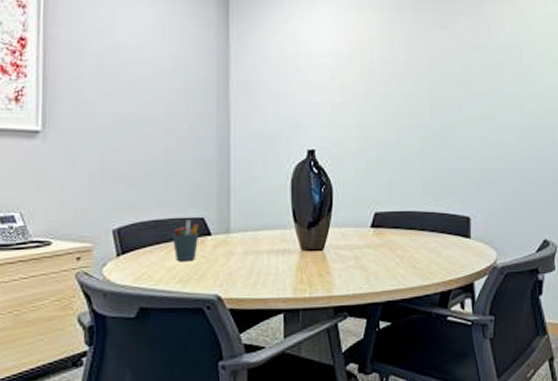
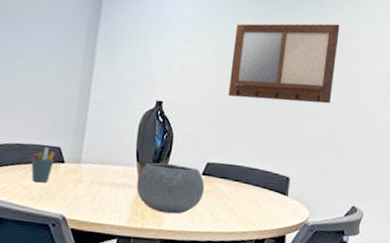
bowl: none [298,220,376,277] -> present [136,163,205,214]
writing board: none [387,36,506,135] -> present [228,23,340,104]

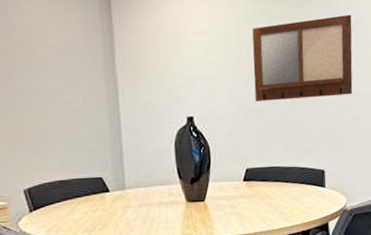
pen holder: present [31,147,56,182] -> none [75,179,99,214]
bowl: present [136,163,205,214] -> none [183,175,248,223]

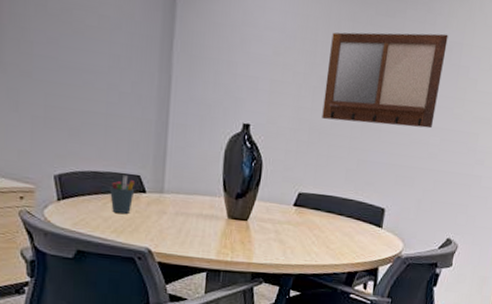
pen holder: none [75,179,99,214] -> present [109,175,136,214]

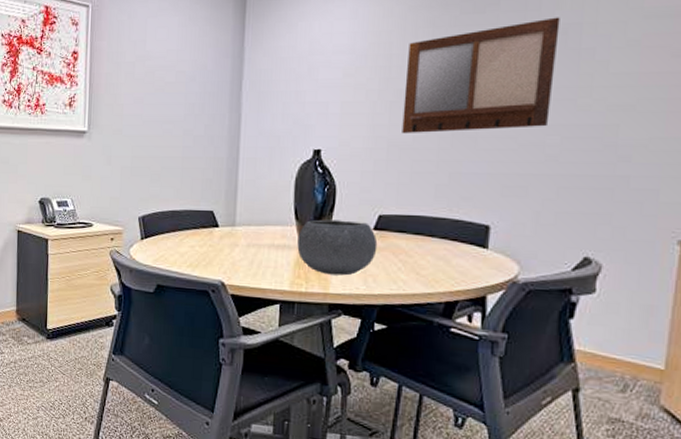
pen holder: present [109,175,136,214] -> none [185,212,209,248]
bowl: none [224,193,297,247] -> present [297,219,378,276]

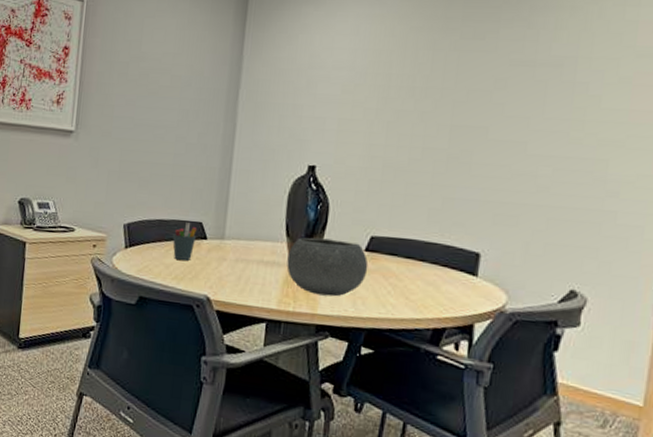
pen holder: none [185,212,209,248] -> present [172,222,198,261]
writing board: present [402,17,560,134] -> none [397,49,557,158]

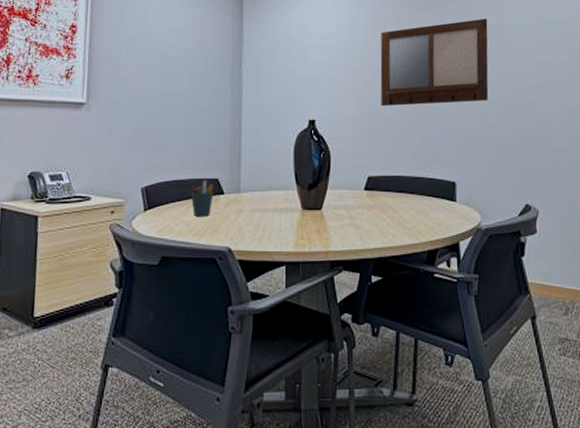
bowl: present [286,237,369,297] -> none [299,182,369,234]
writing board: none [397,49,557,158] -> present [380,18,489,107]

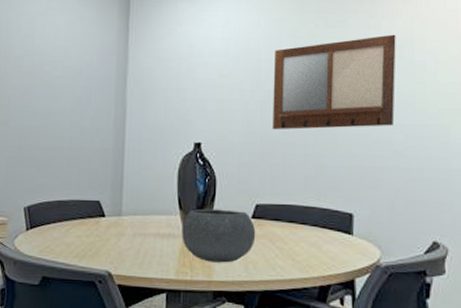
pen holder: present [190,180,214,216] -> none [72,202,96,238]
bowl: none [299,182,369,234] -> present [182,209,256,263]

